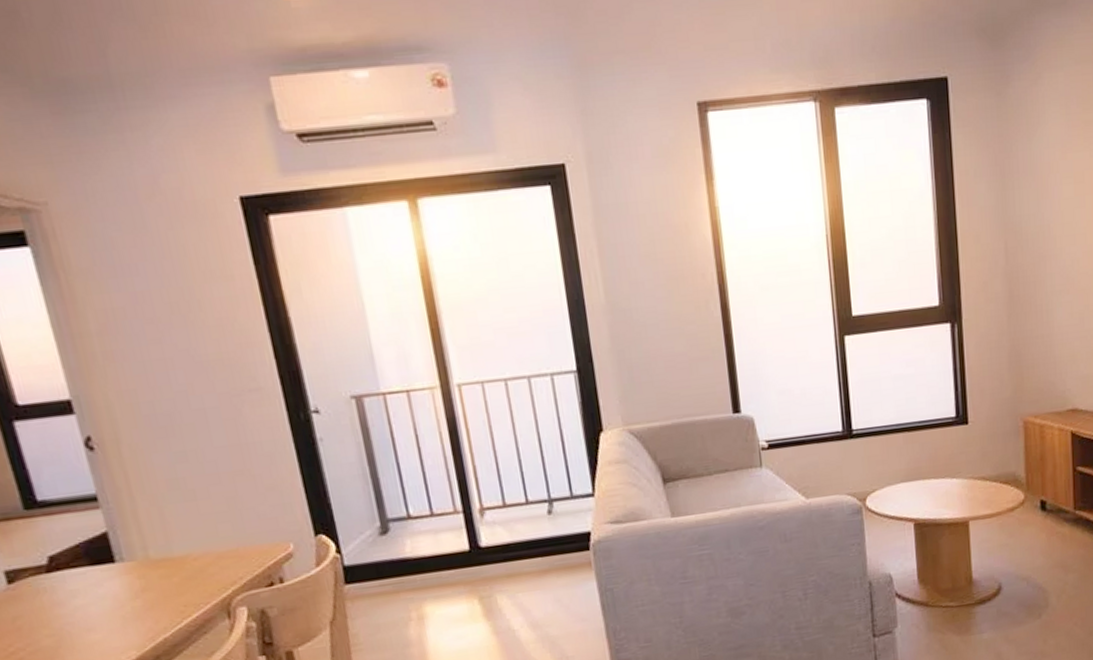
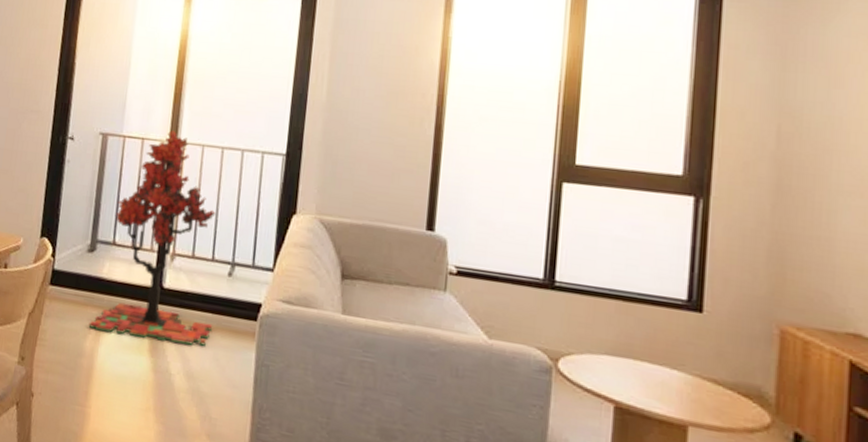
tree: none [399,373,545,615] -> present [88,130,216,346]

